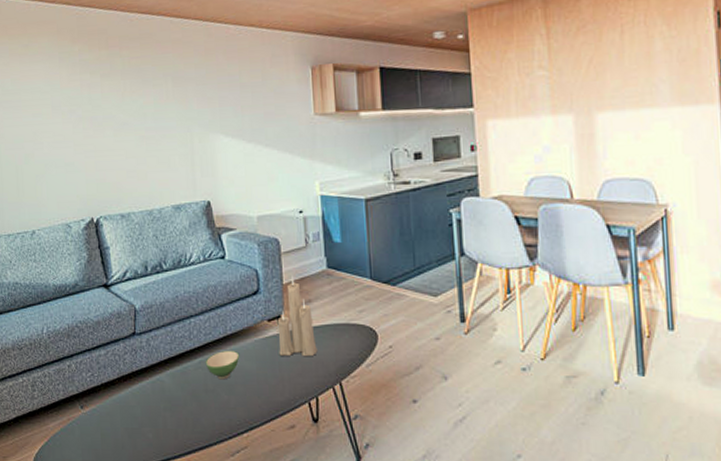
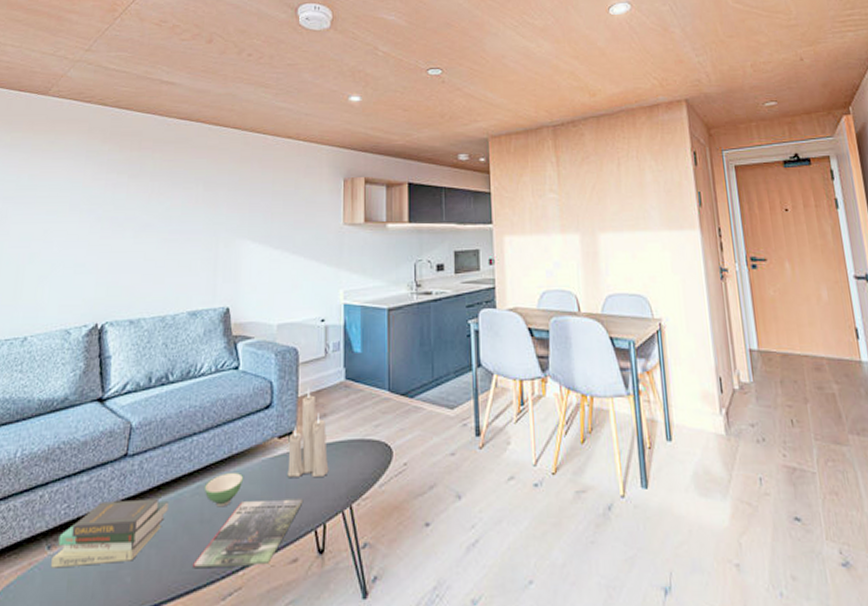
books: none [86,371,177,424] -> present [51,498,169,568]
magazine: none [203,374,296,430] -> present [193,499,304,569]

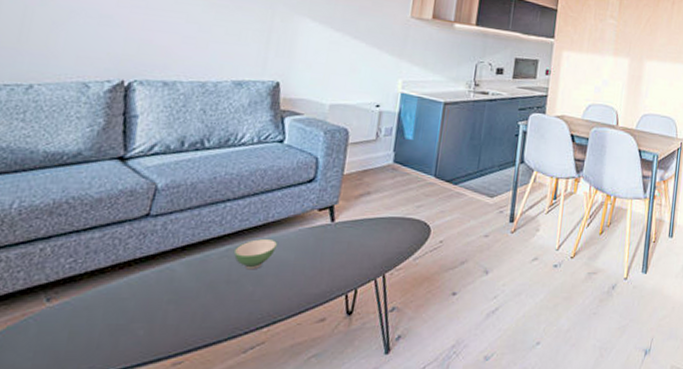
books: present [51,498,169,568] -> none [49,258,193,320]
magazine: present [193,499,304,569] -> none [214,265,338,324]
candle: present [287,388,329,478] -> none [323,167,369,249]

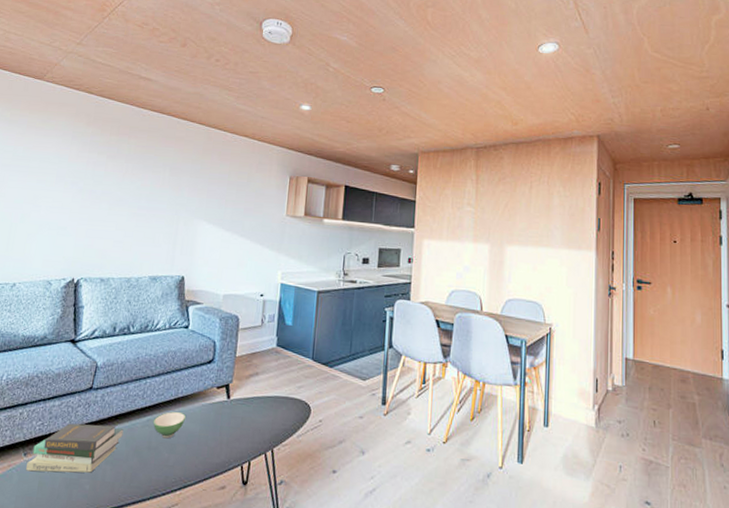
books: none [49,258,193,320] -> present [26,423,124,473]

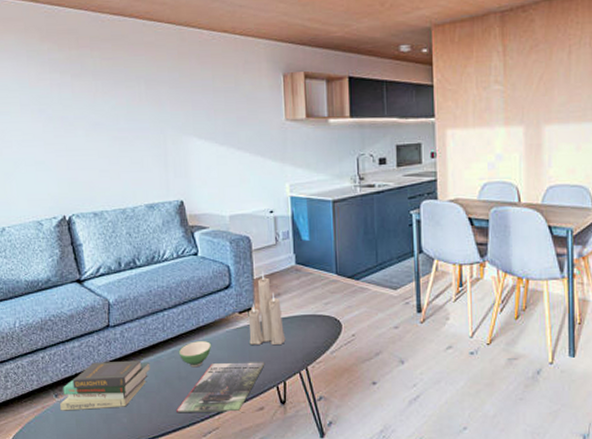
magazine: none [140,436,234,489] -> present [176,362,265,413]
candle: none [222,350,258,424] -> present [248,272,286,346]

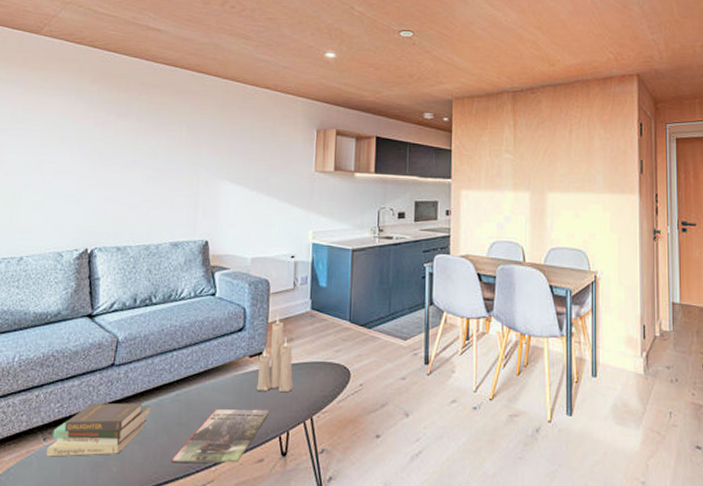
bowl: present [178,340,212,368] -> none [182,384,218,413]

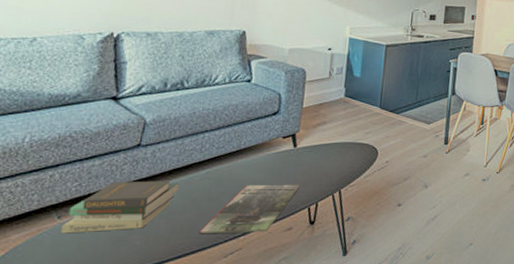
candle: present [256,316,294,393] -> none [288,101,325,169]

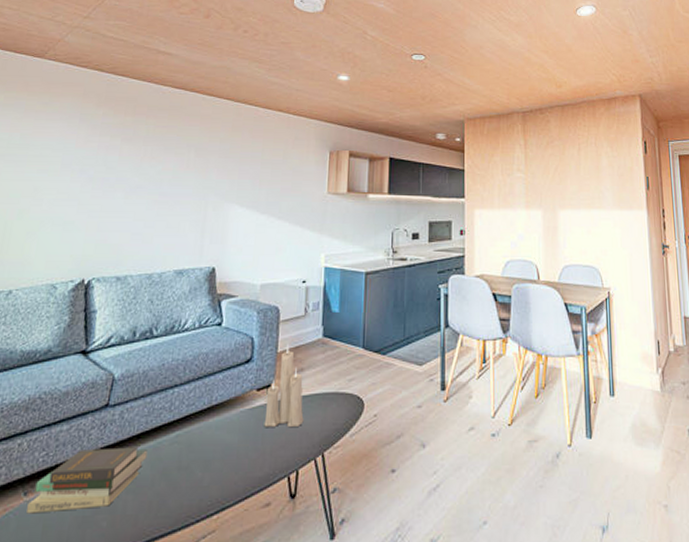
magazine: present [199,184,301,235] -> none [169,447,279,513]
candle: none [288,101,325,169] -> present [264,345,304,428]

